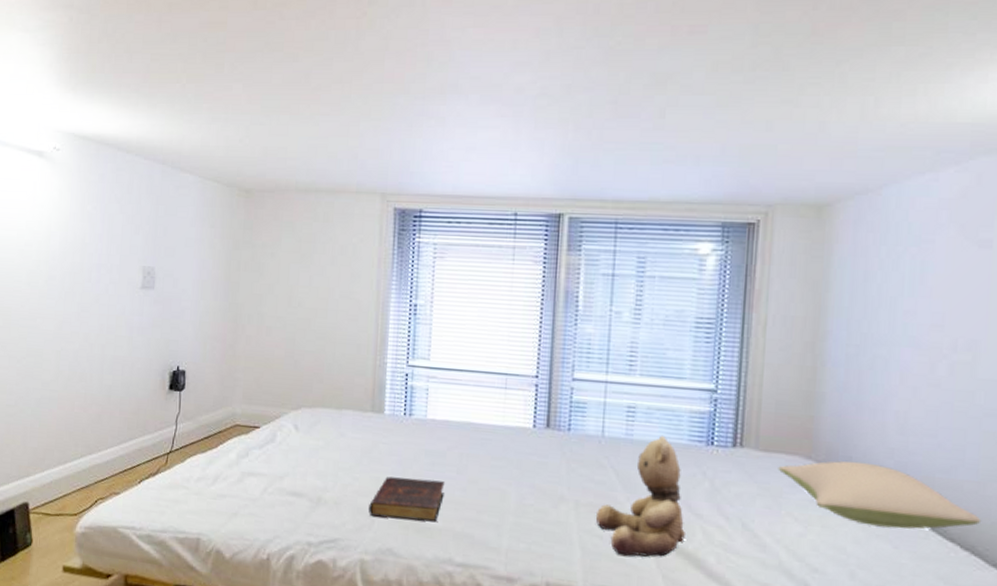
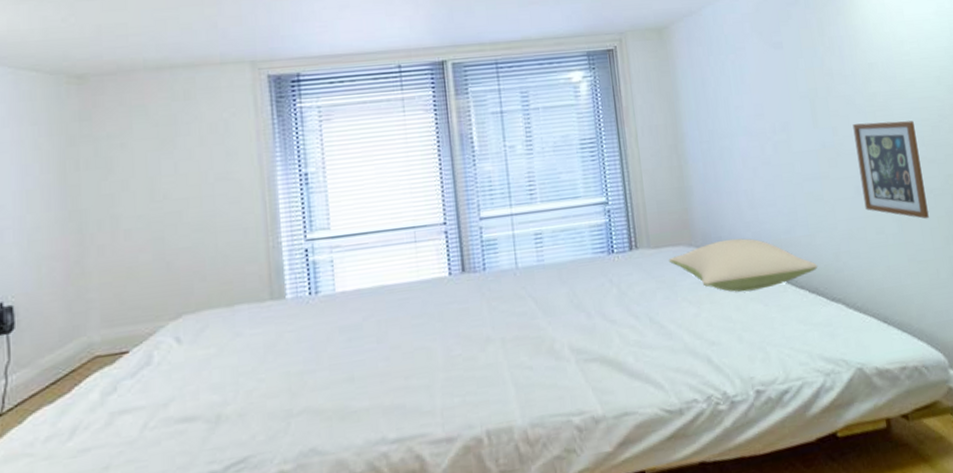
book: present [368,476,445,522] -> none [281,356,367,418]
teddy bear: present [595,435,685,557] -> none [522,254,605,380]

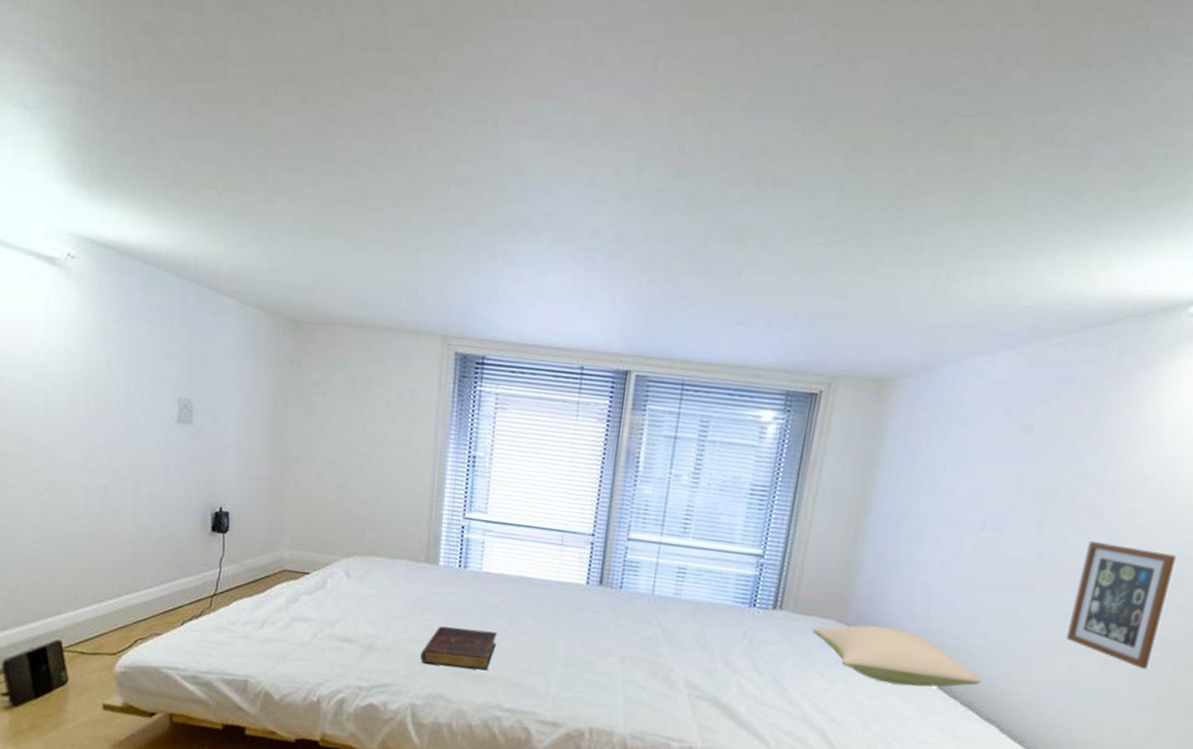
book: none [281,356,367,418] -> present [420,626,497,671]

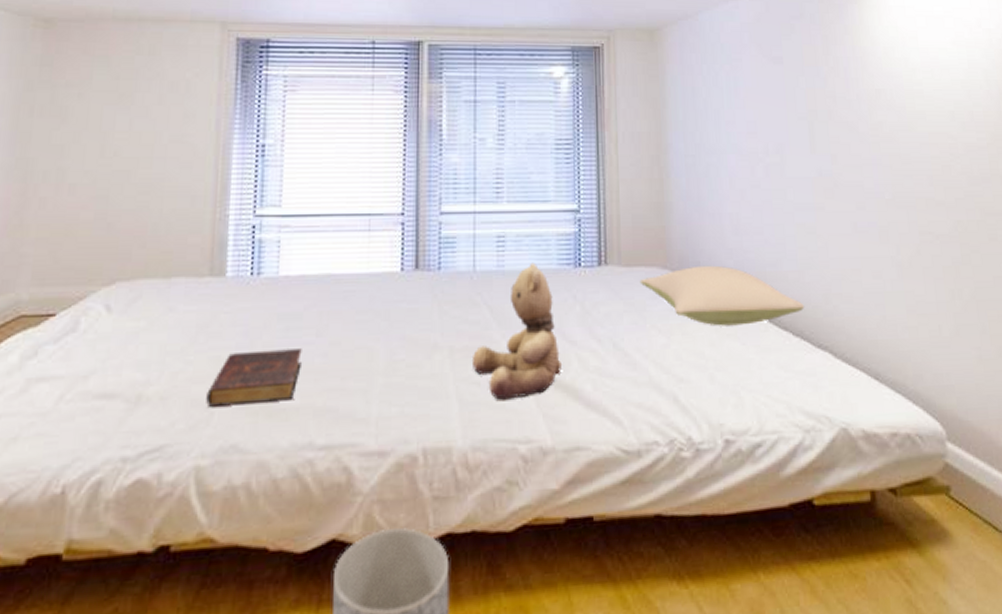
teddy bear: none [639,596,723,707] -> present [471,262,561,400]
picture frame: present [1066,541,1176,670] -> none [854,154,934,268]

